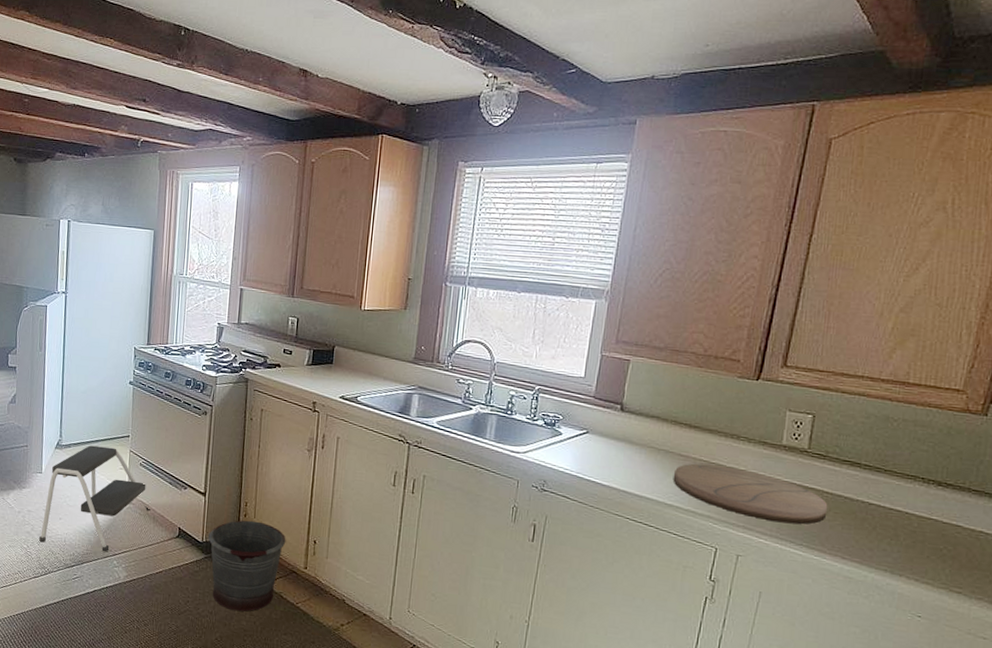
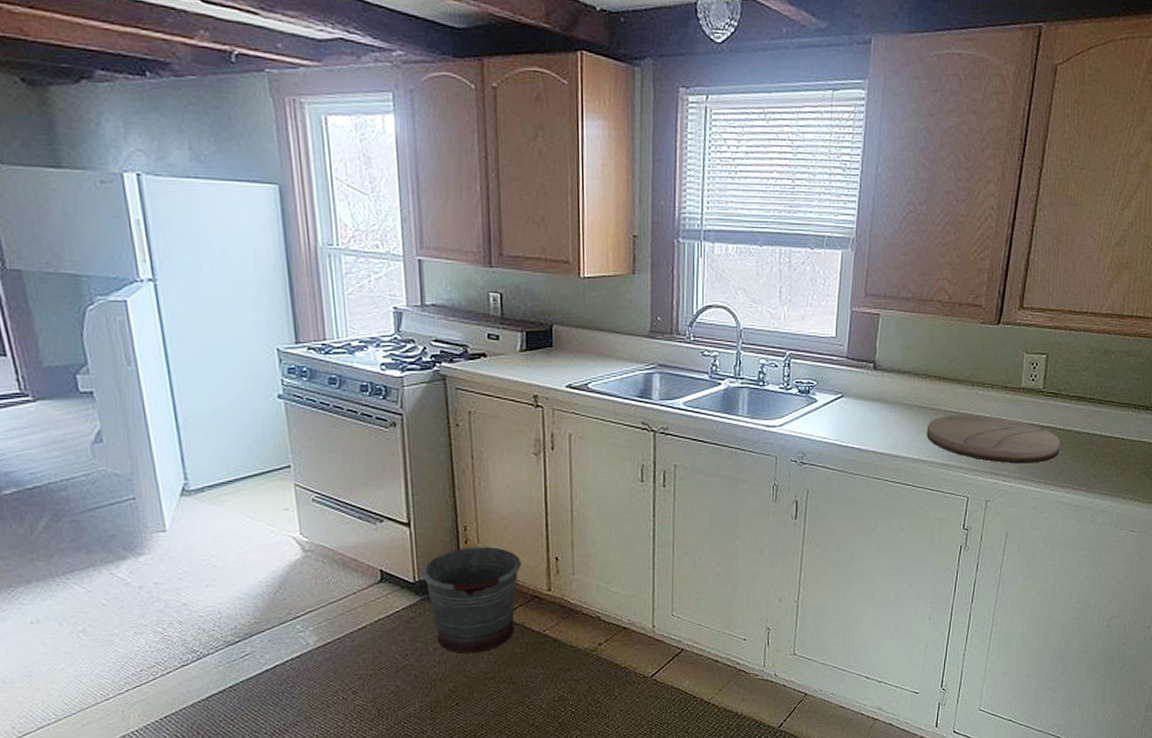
step stool: present [39,445,151,552] -> none [179,484,338,621]

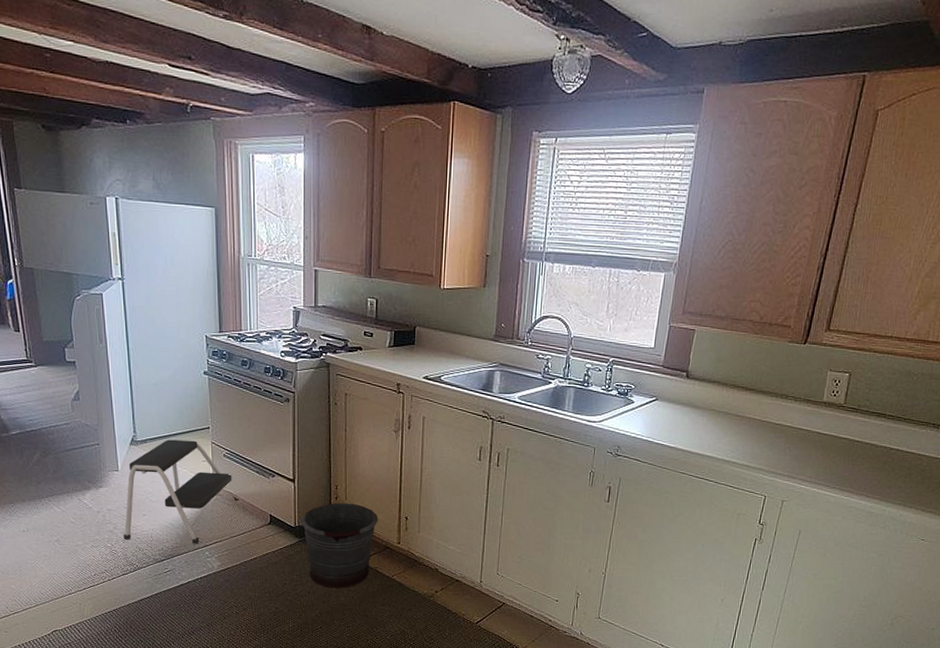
step stool: none [179,484,338,621] -> present [124,439,240,544]
cutting board: present [926,415,1061,464] -> none [730,422,858,470]

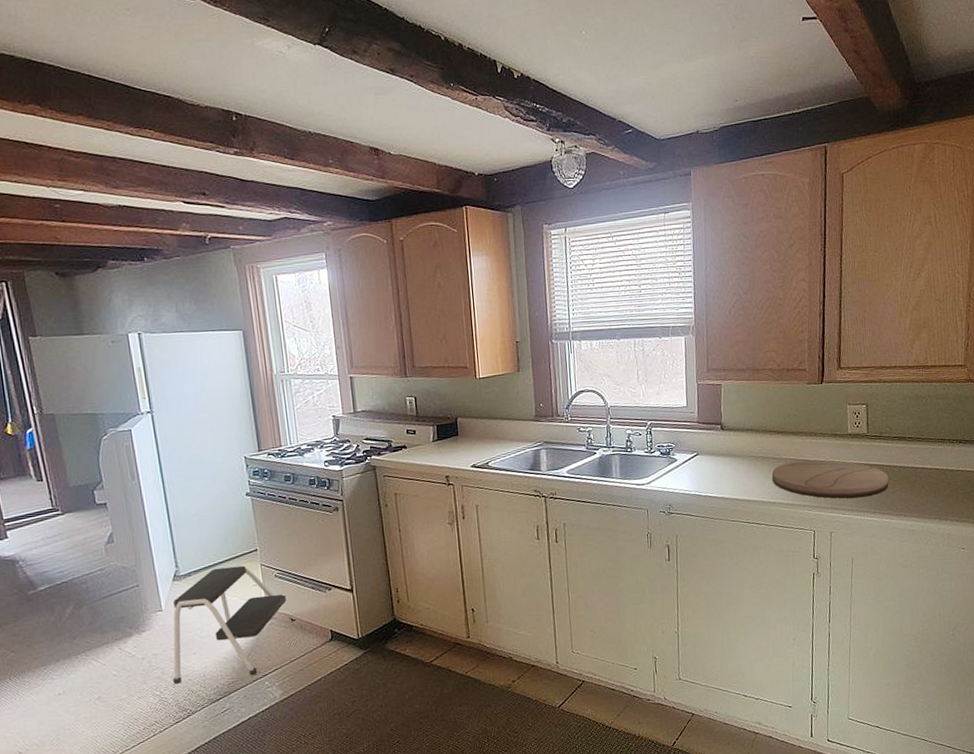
bucket: present [301,502,378,589] -> none [363,603,445,697]
cutting board: none [730,422,858,470] -> present [772,460,889,499]

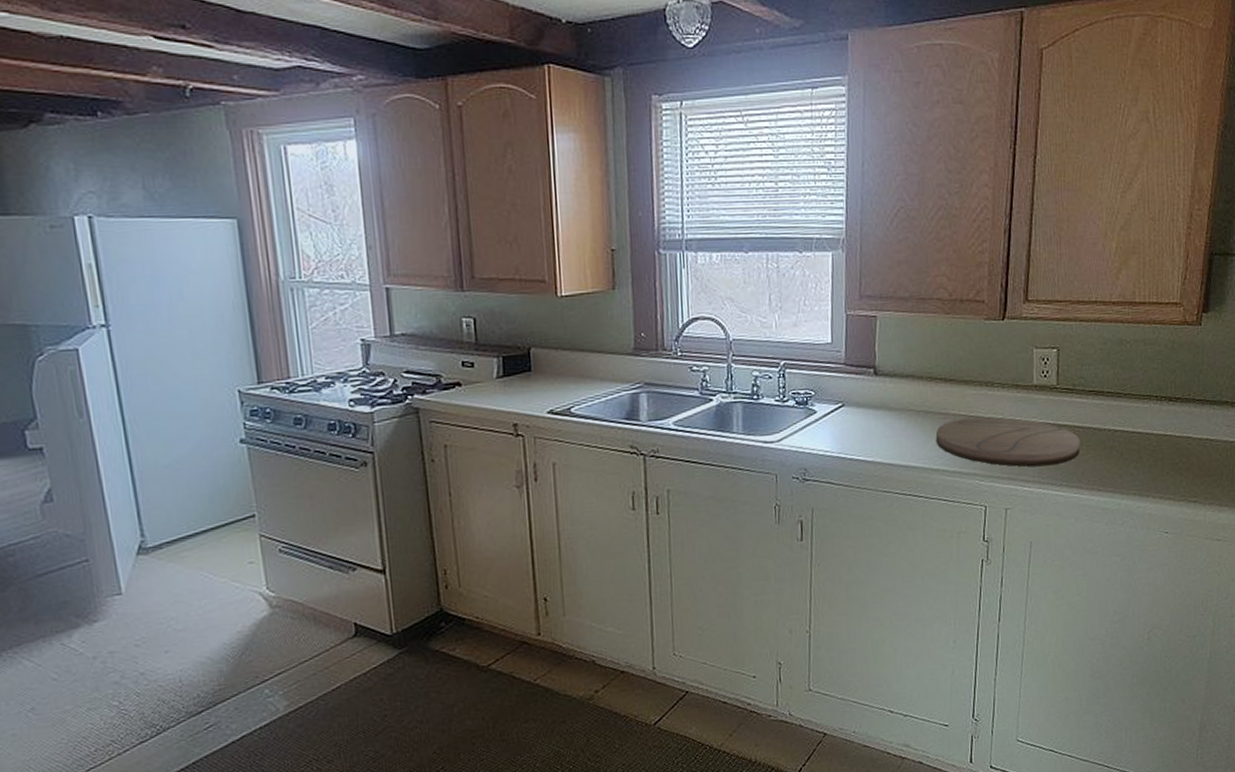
step stool: present [173,565,297,684] -> none [137,536,308,692]

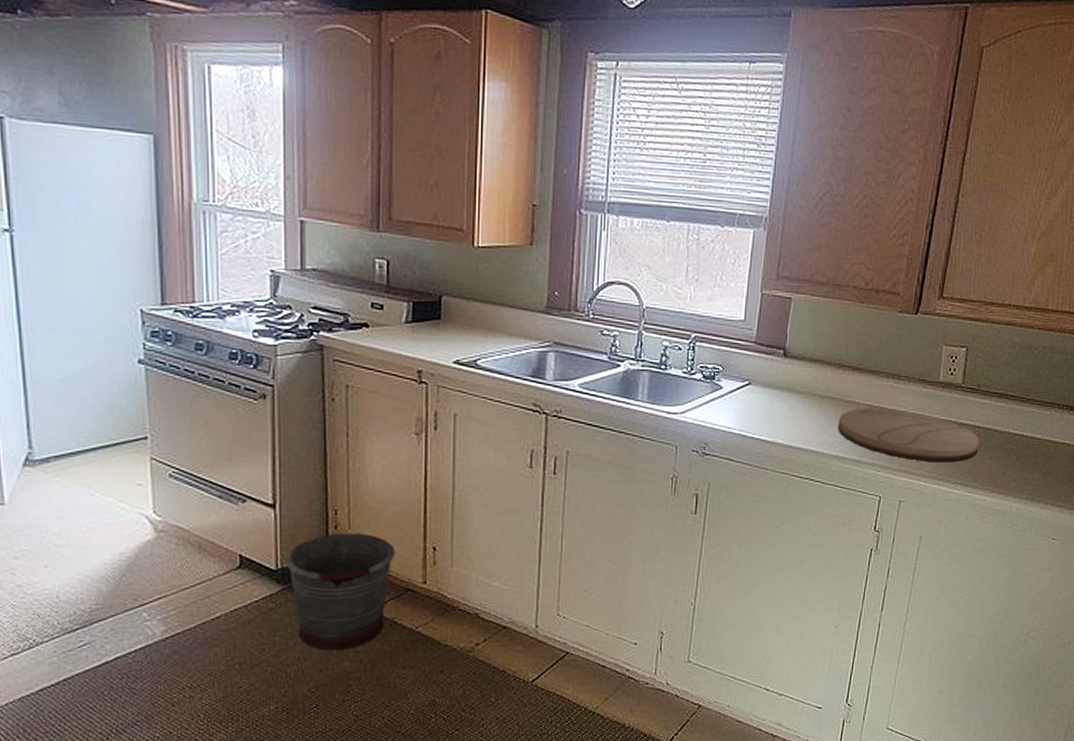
bucket: none [399,590,508,711] -> present [285,532,396,651]

